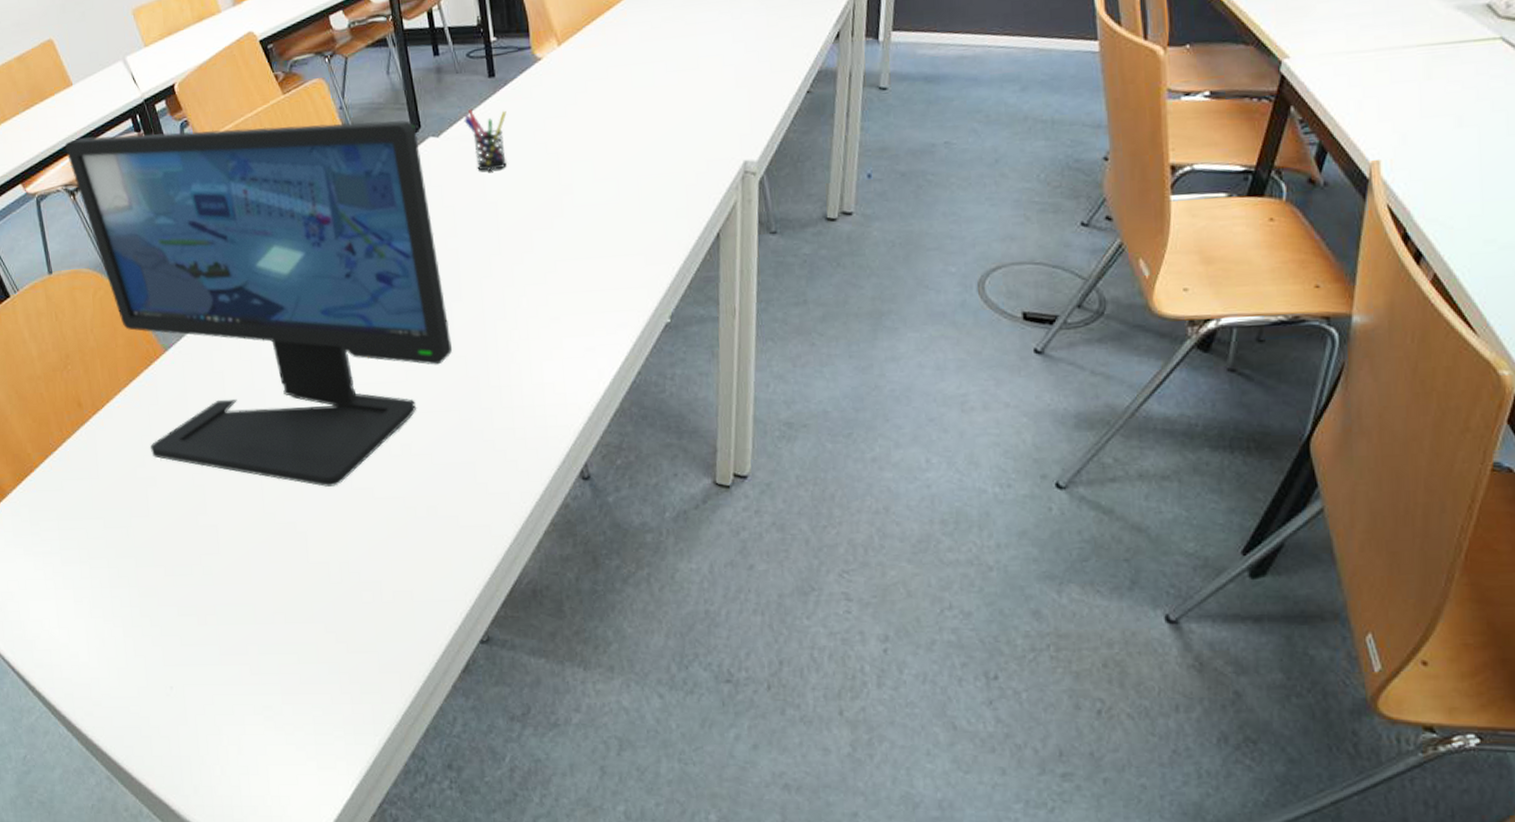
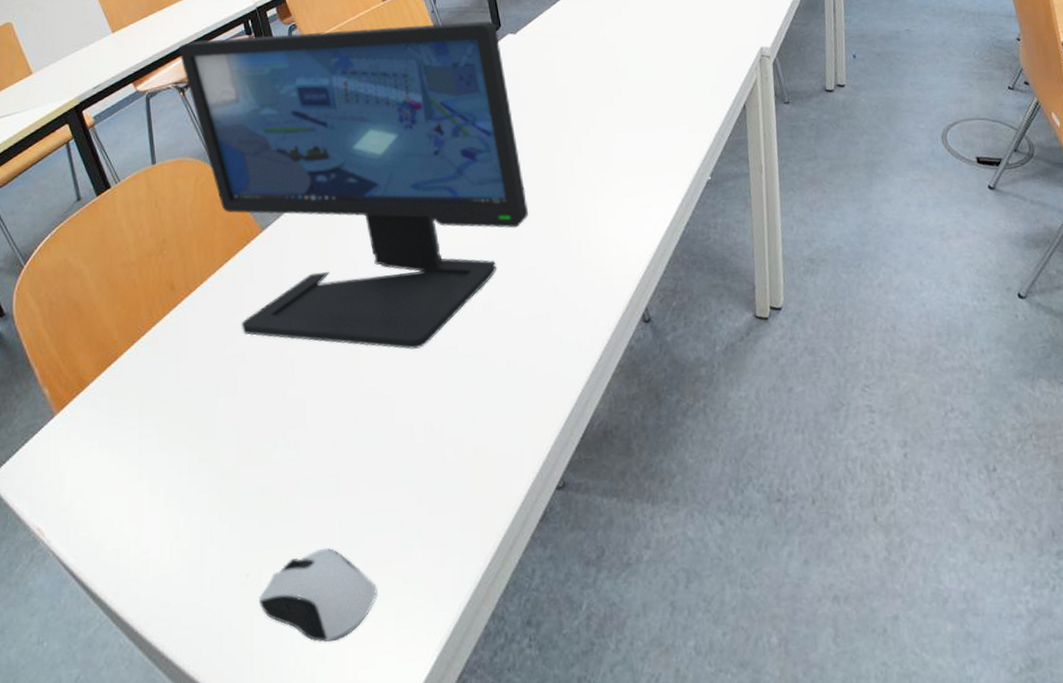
computer mouse: none [183,673,297,758] -> present [258,548,377,643]
pen holder: present [464,109,507,171] -> none [537,11,573,61]

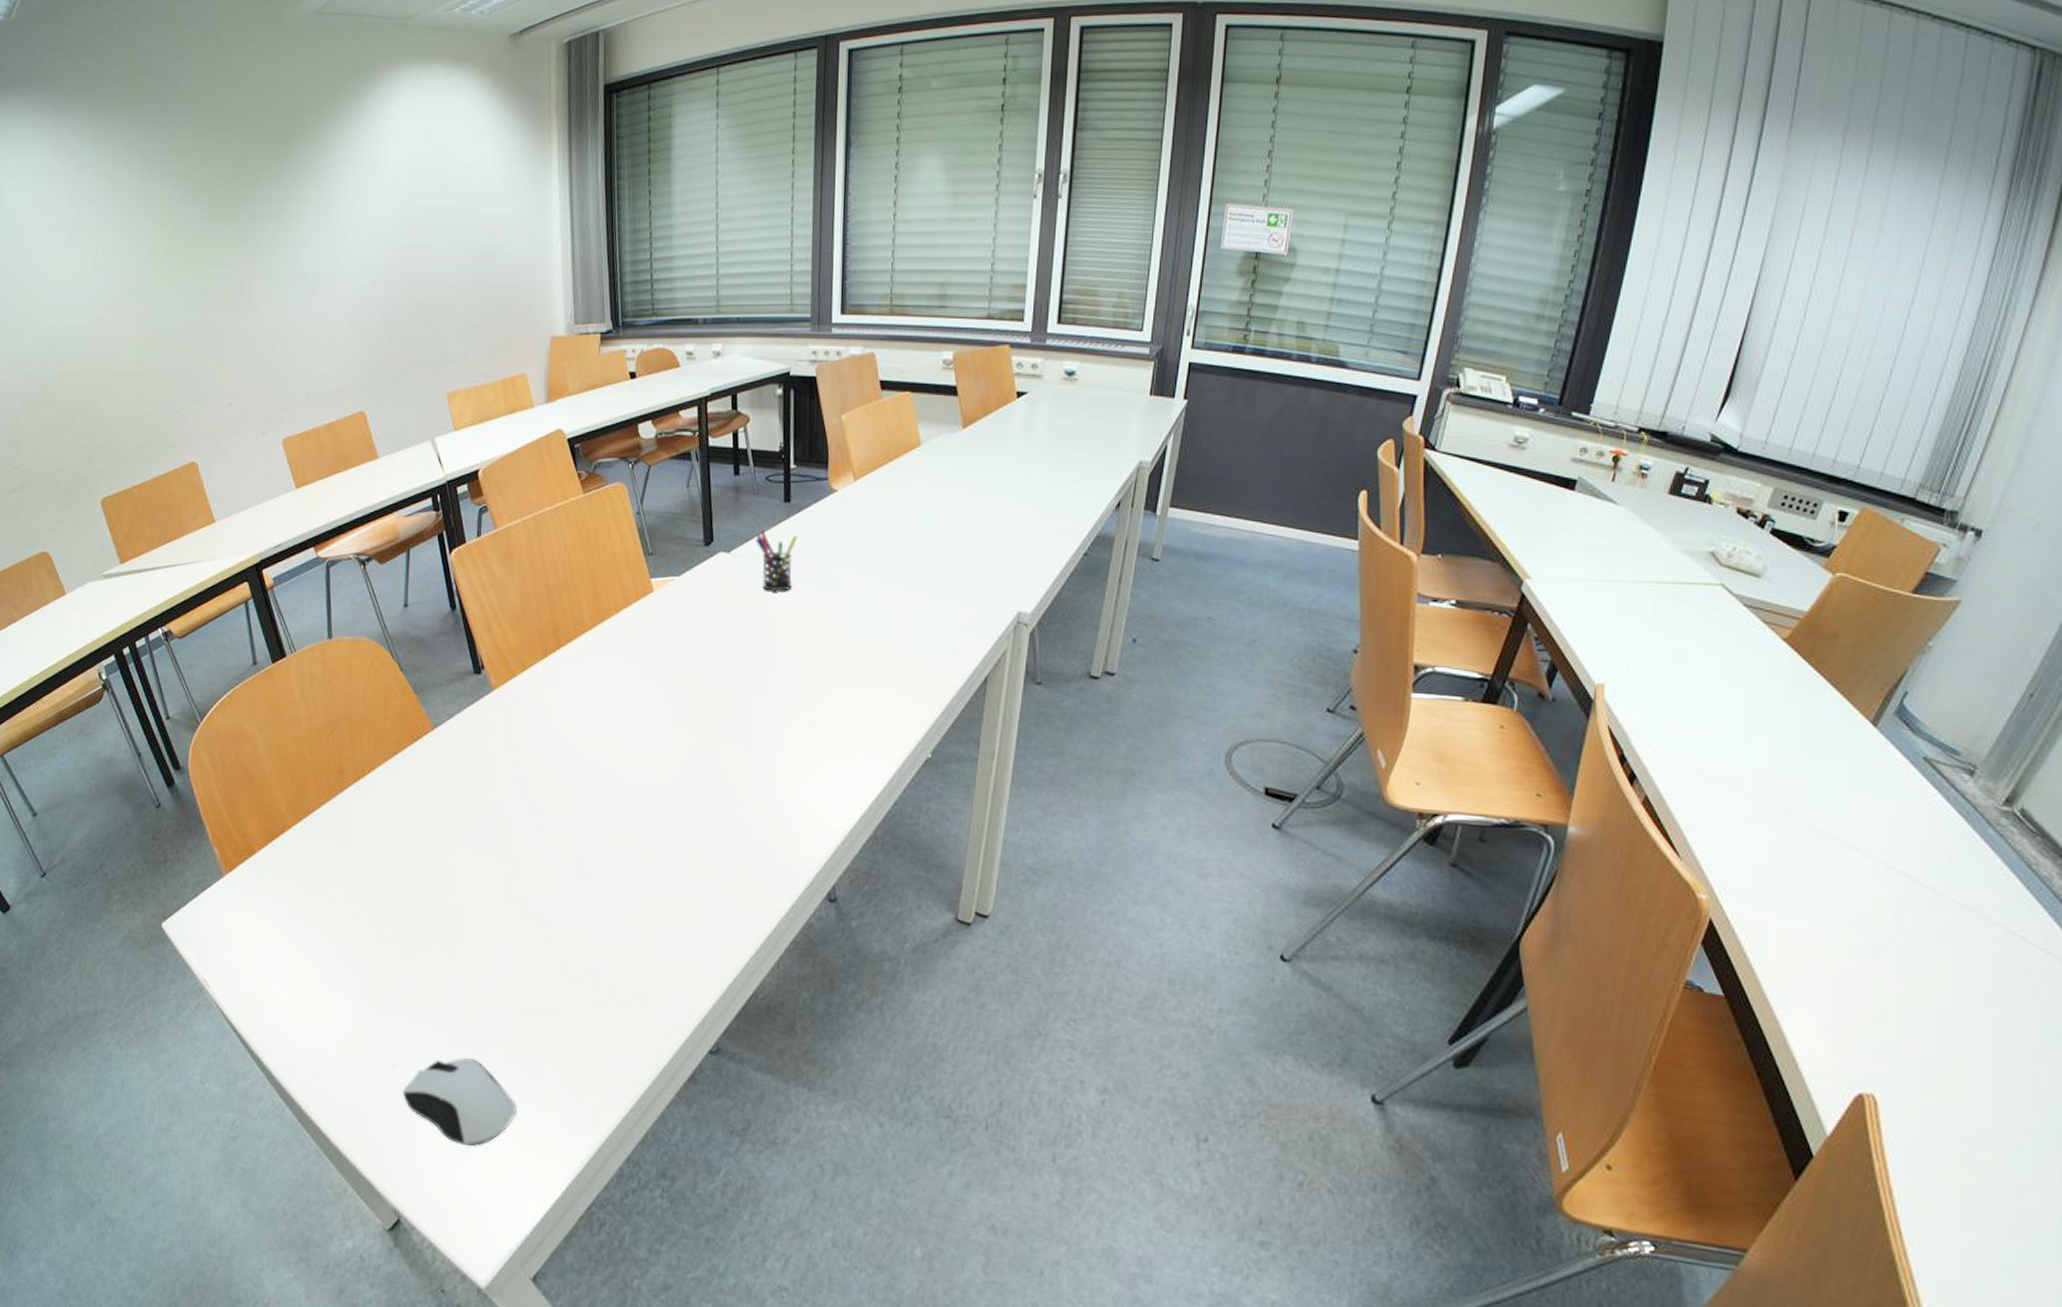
computer monitor: present [179,20,528,349] -> none [362,510,718,881]
pen holder: none [537,11,573,61] -> present [755,530,797,591]

